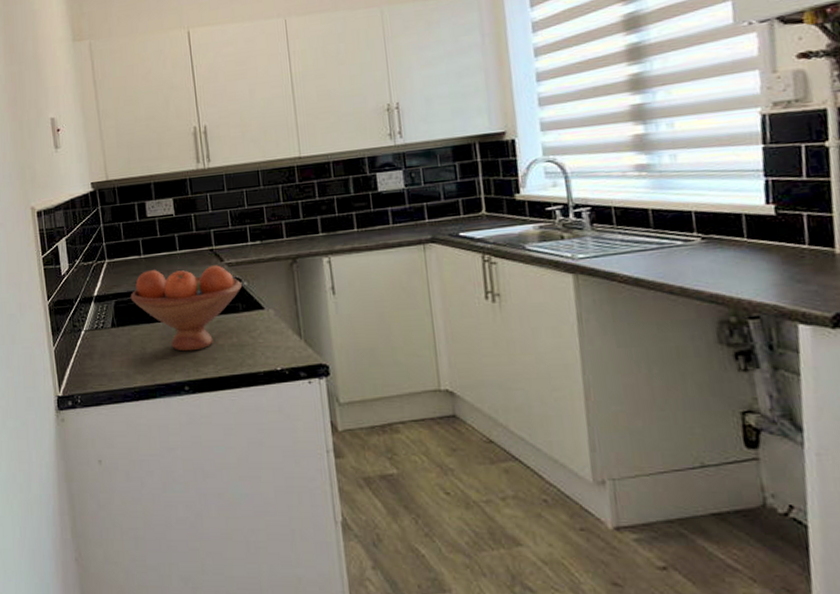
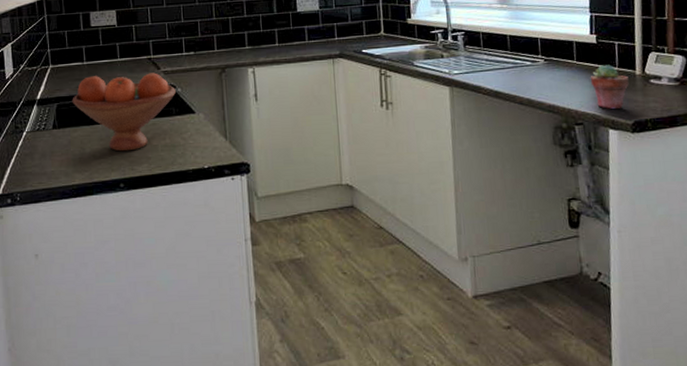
potted succulent: none [767,241,826,299] -> present [590,64,629,110]

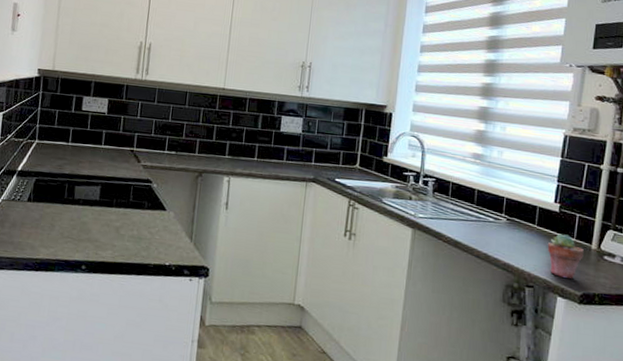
fruit bowl: present [72,72,176,152] -> none [50,157,152,236]

